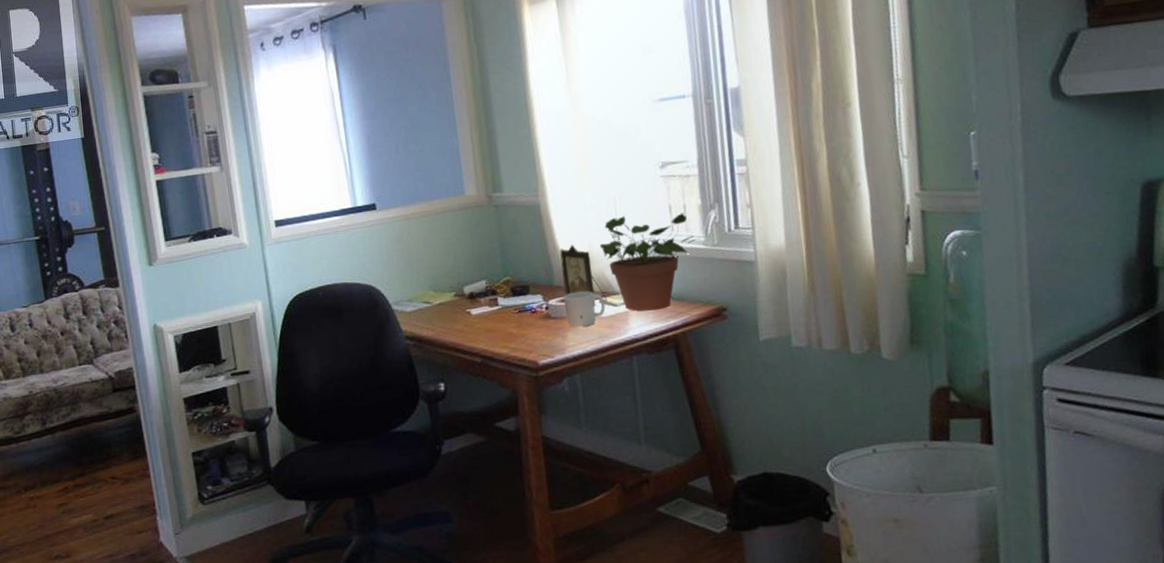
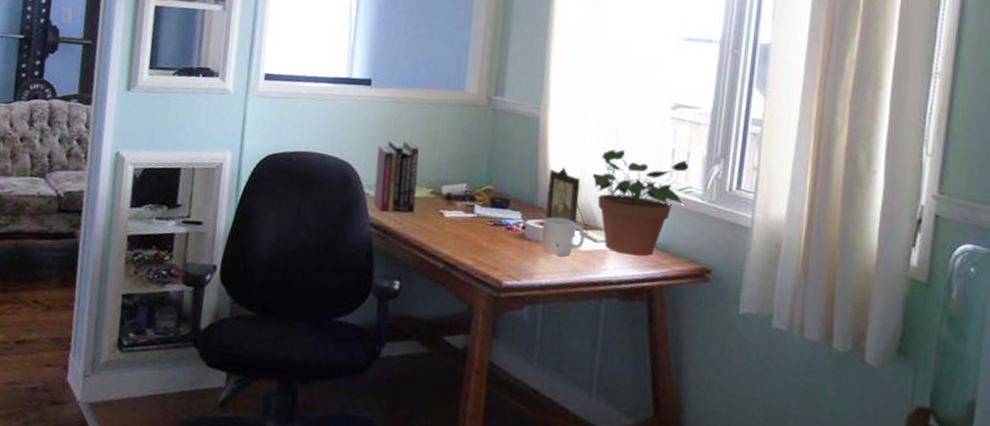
books: none [395,252,443,323] -> present [374,140,419,213]

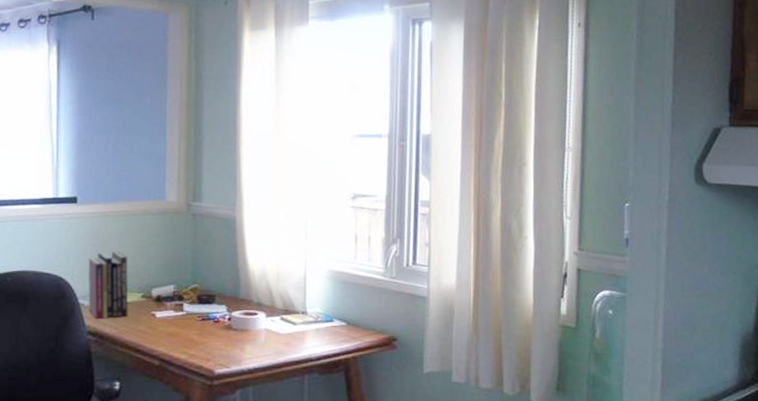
mug: present [541,217,585,257] -> none [246,307,285,342]
photo frame: present [545,167,588,237] -> none [248,260,287,323]
potted plant: present [592,149,699,256] -> none [286,239,381,333]

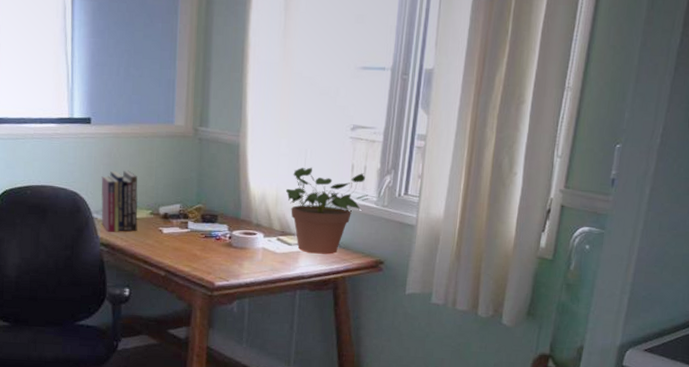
potted plant: none [286,239,381,333] -> present [285,167,374,254]

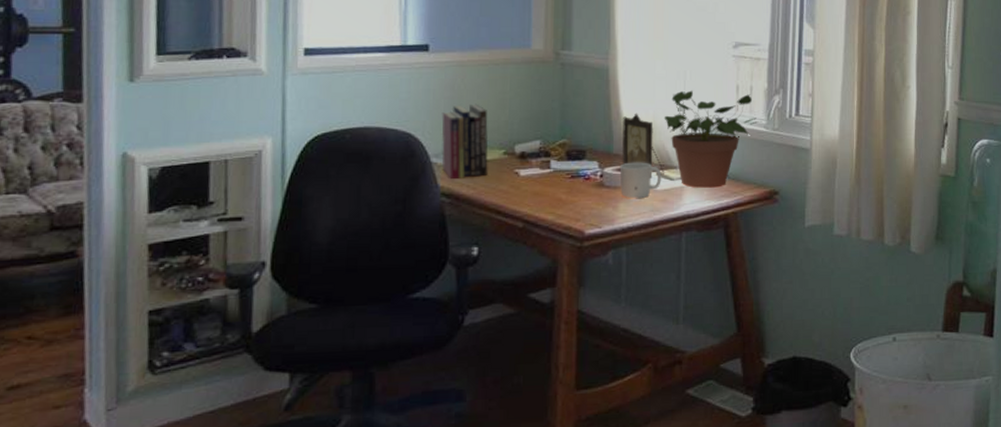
mug: none [245,227,281,259] -> present [619,162,662,199]
photo frame: none [248,185,284,243] -> present [622,113,664,178]

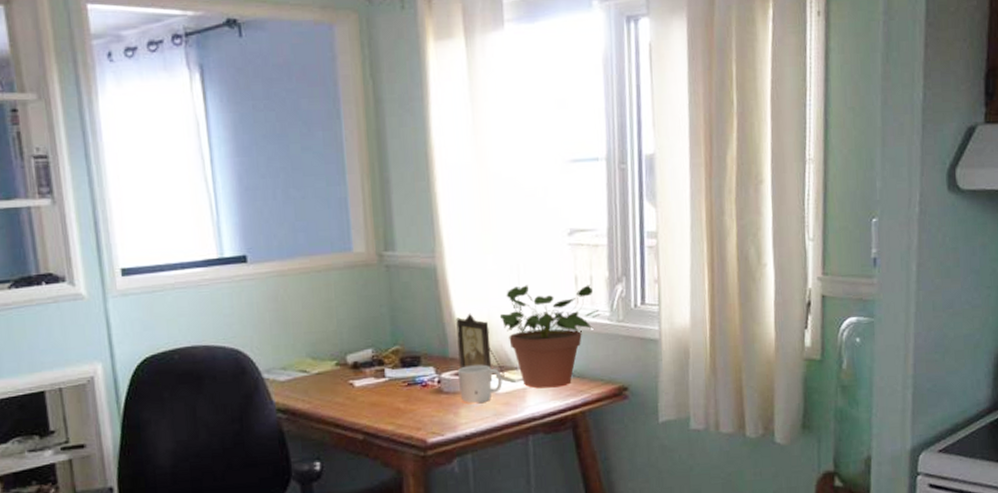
books: present [441,103,489,178] -> none [268,314,322,394]

